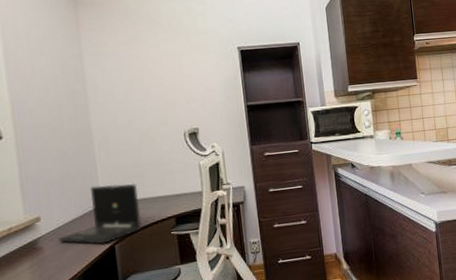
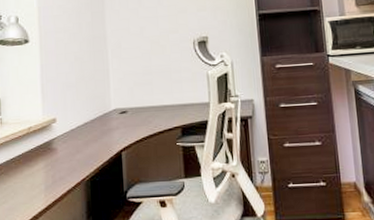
laptop: present [57,183,142,245] -> none [70,90,149,150]

